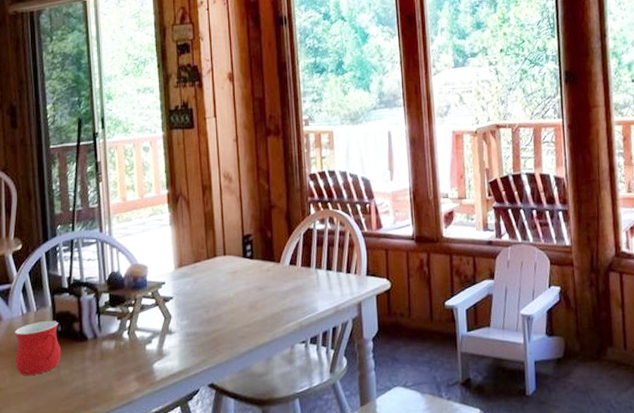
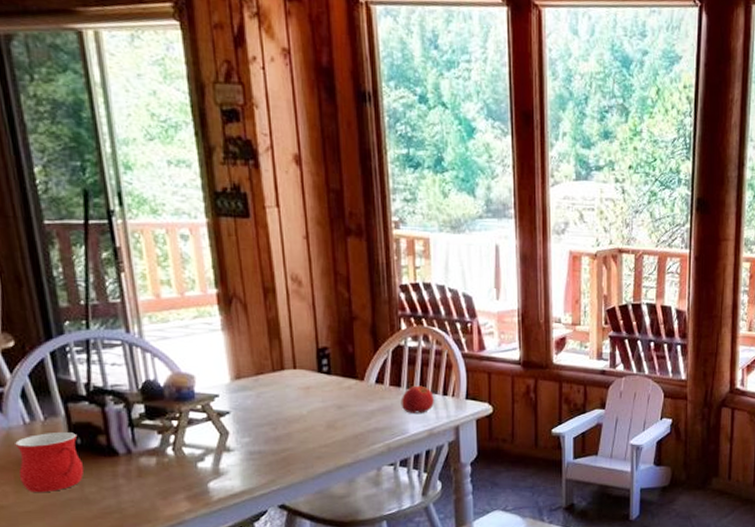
apple: none [310,265,339,292] -> present [400,385,434,413]

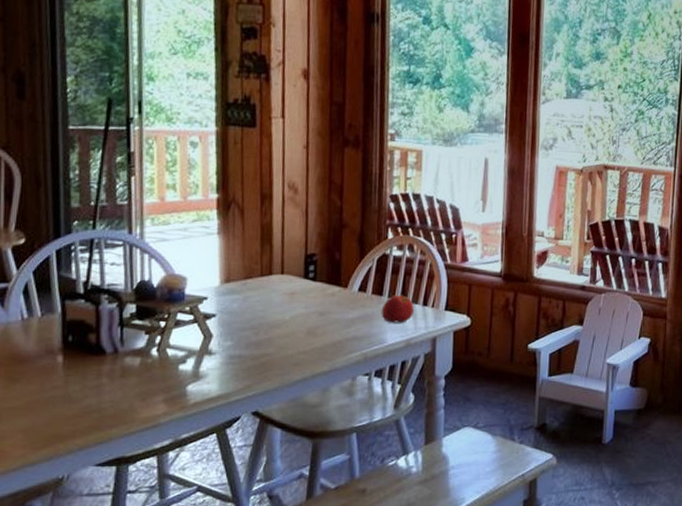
mug: present [15,431,85,493] -> none [9,328,72,389]

